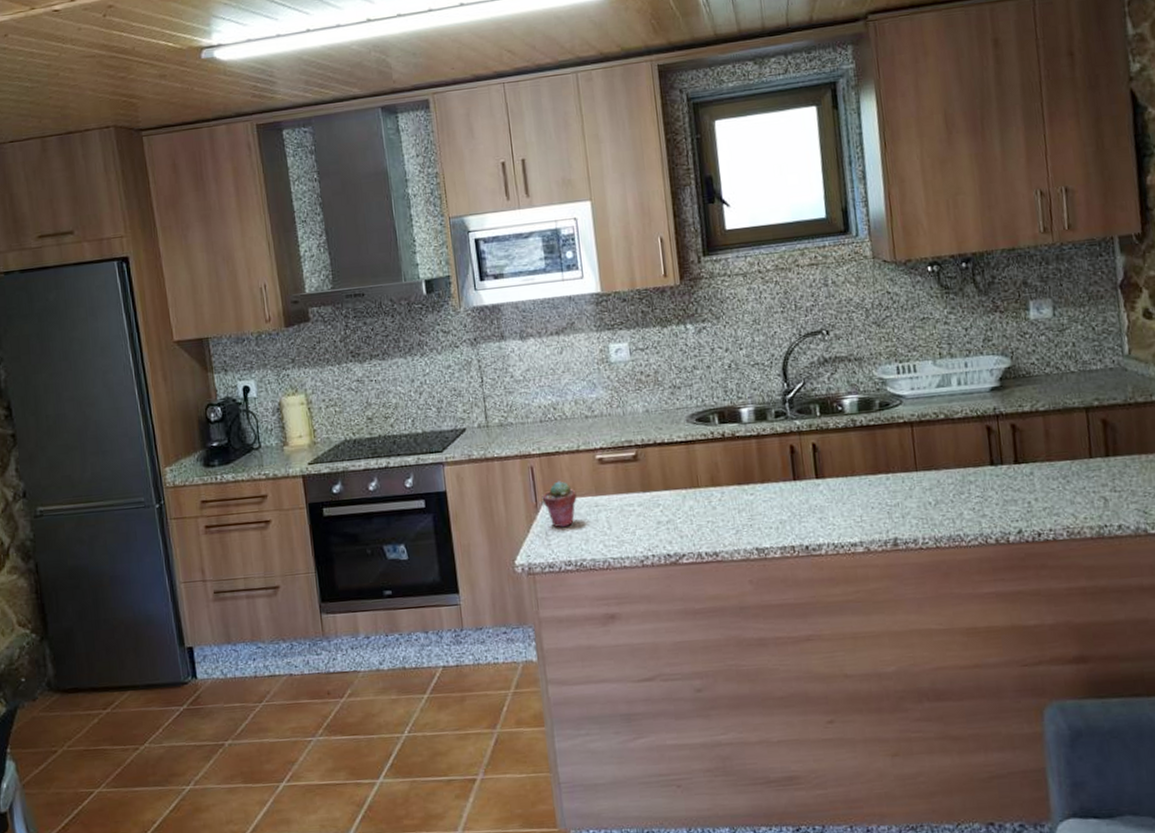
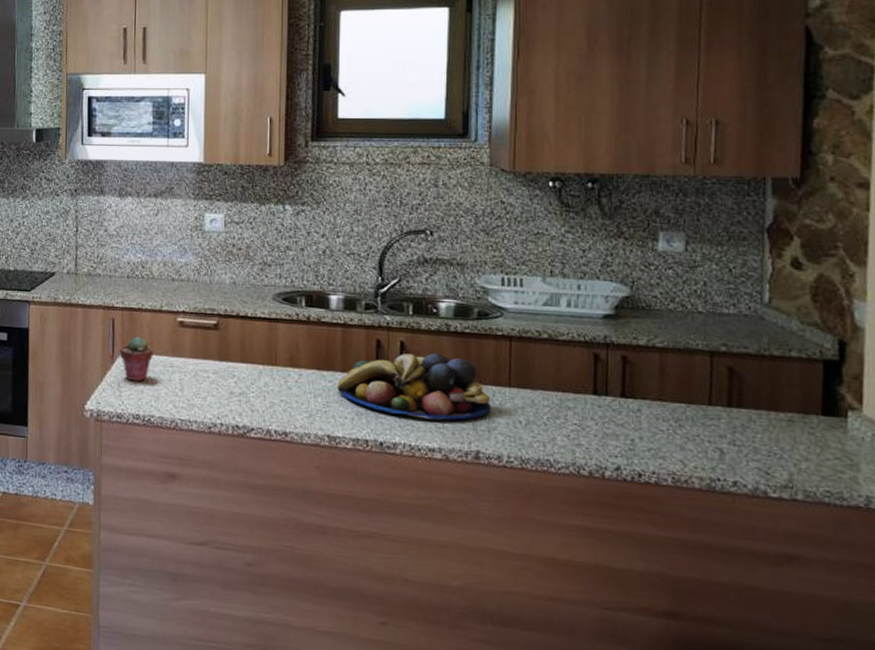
fruit bowl: none [758,449,903,516] -> present [336,353,491,420]

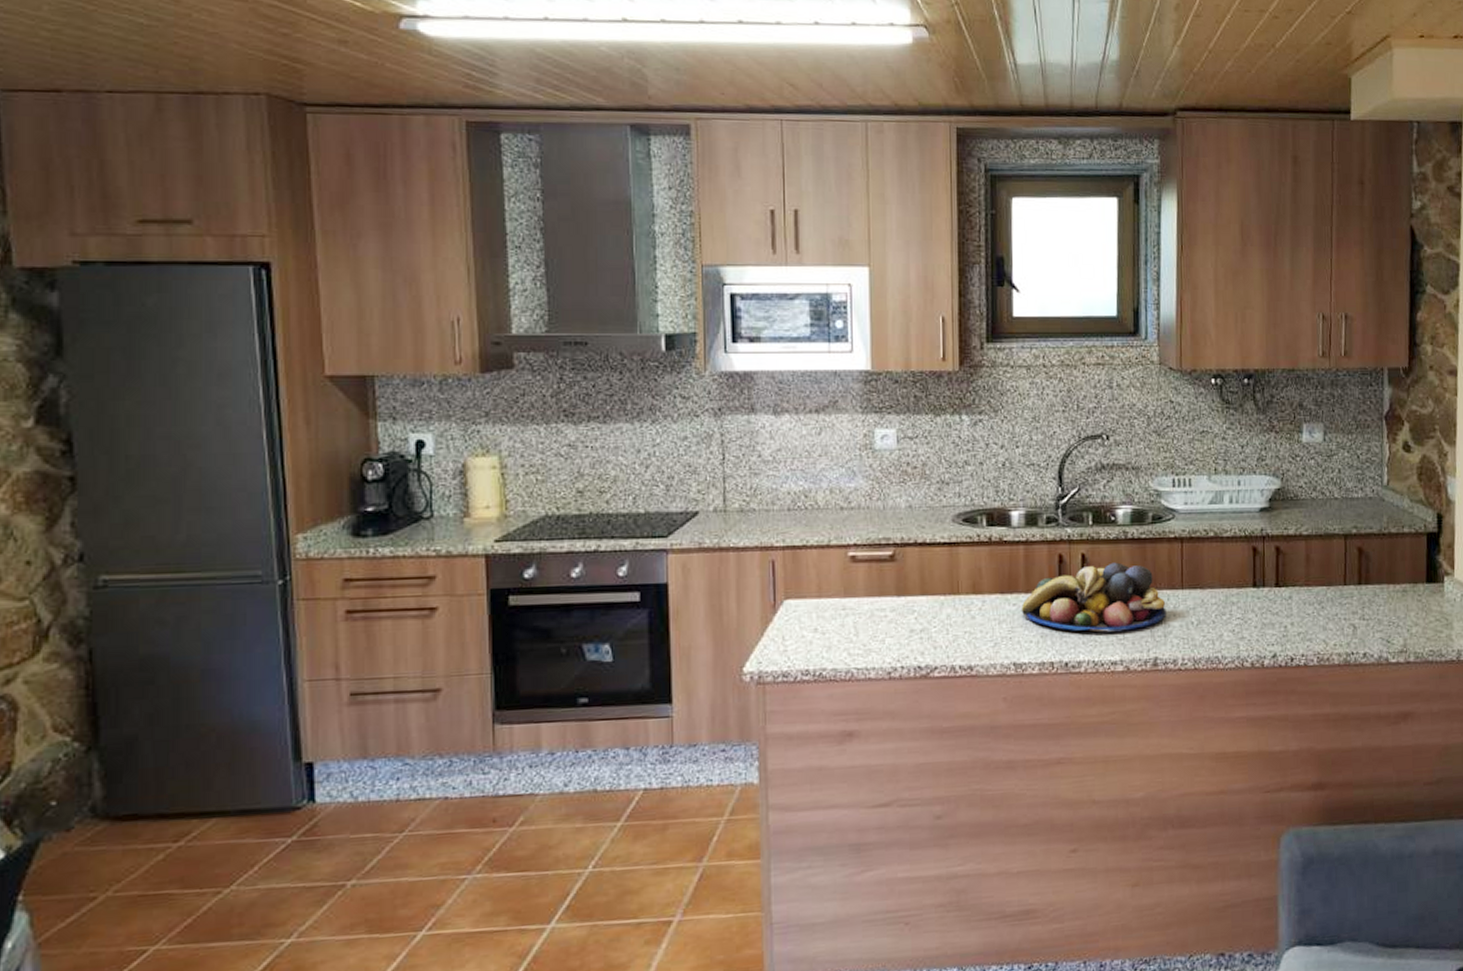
potted succulent: present [119,336,153,382] -> none [782,578,822,632]

